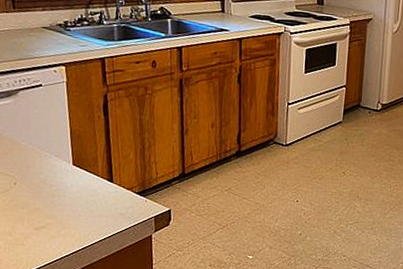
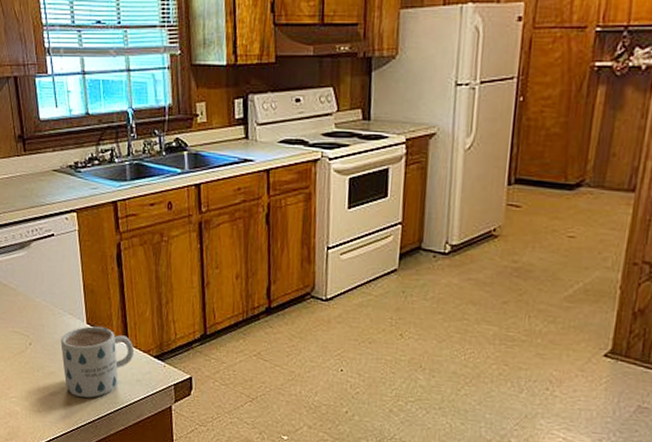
mug: none [46,167,119,231] -> present [60,326,135,398]

